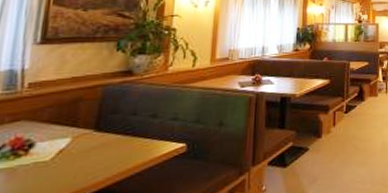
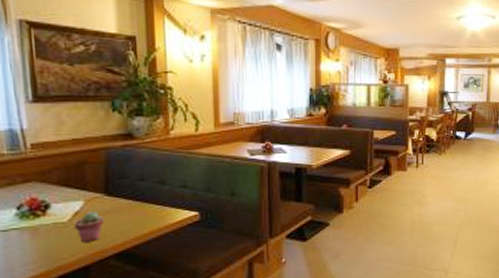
potted succulent: none [55,148,89,182] -> present [73,212,104,242]

